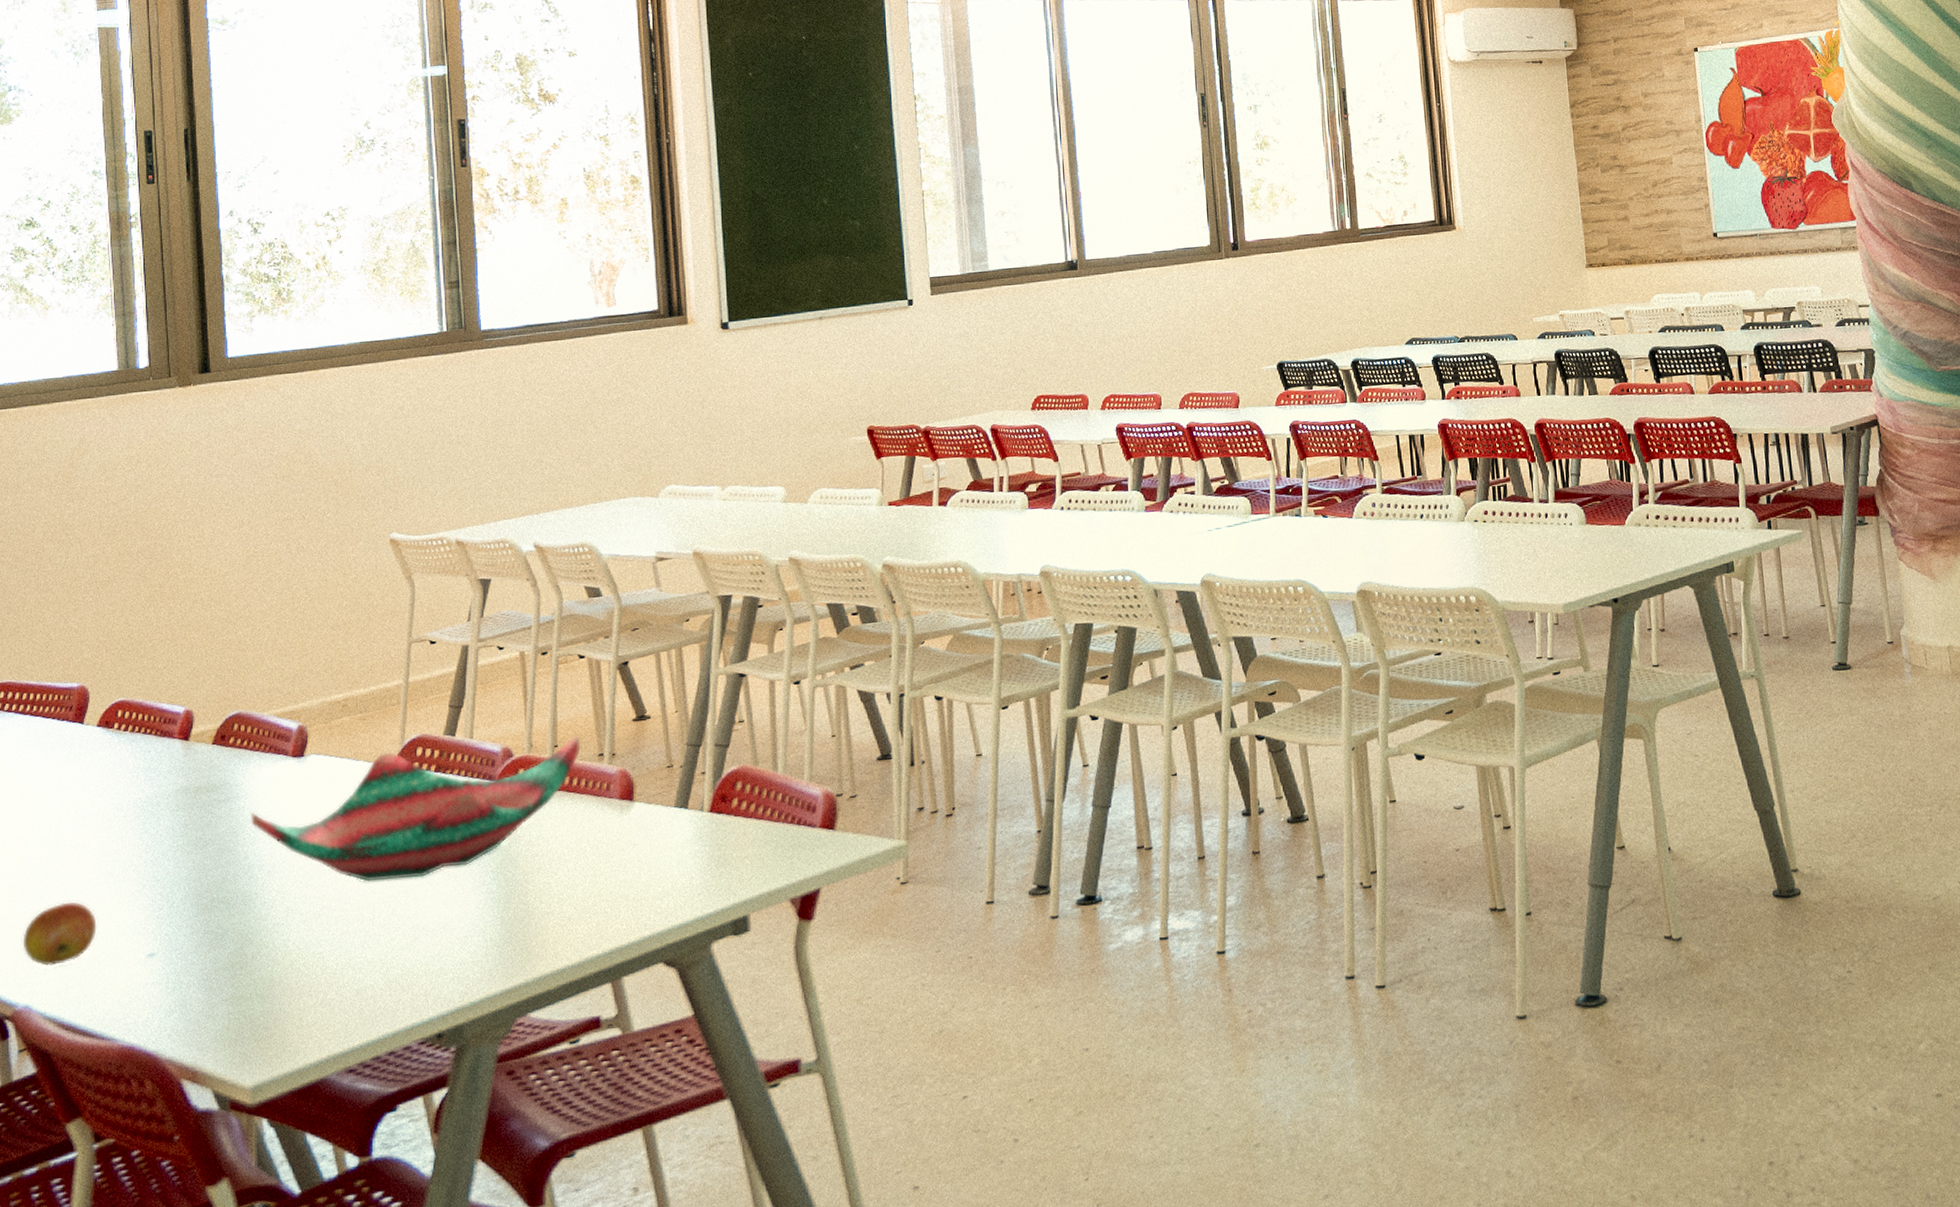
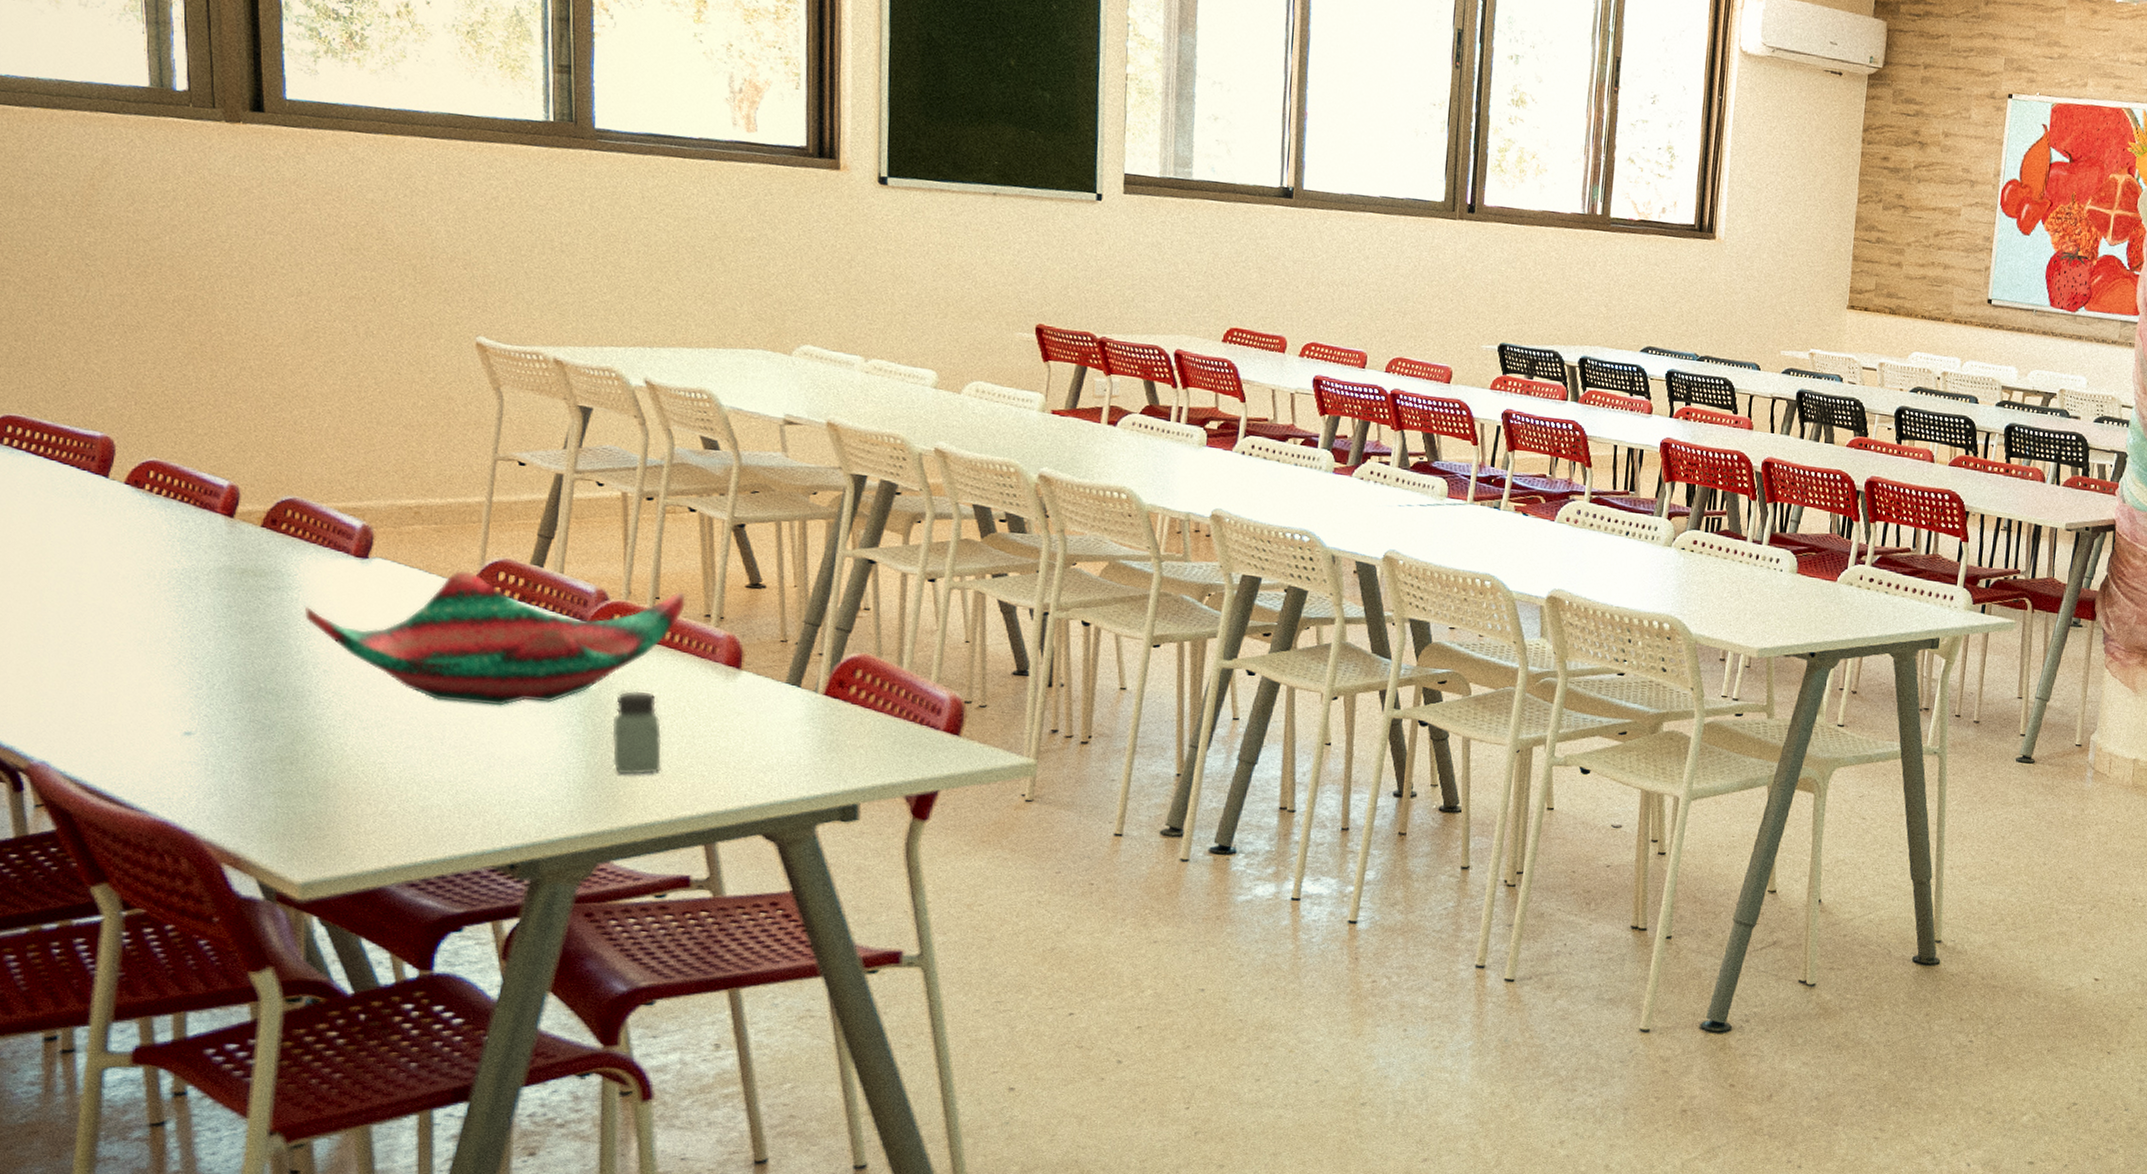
apple: present [22,902,97,967] -> none [38,662,125,727]
saltshaker: none [522,838,568,925] -> present [612,691,662,775]

